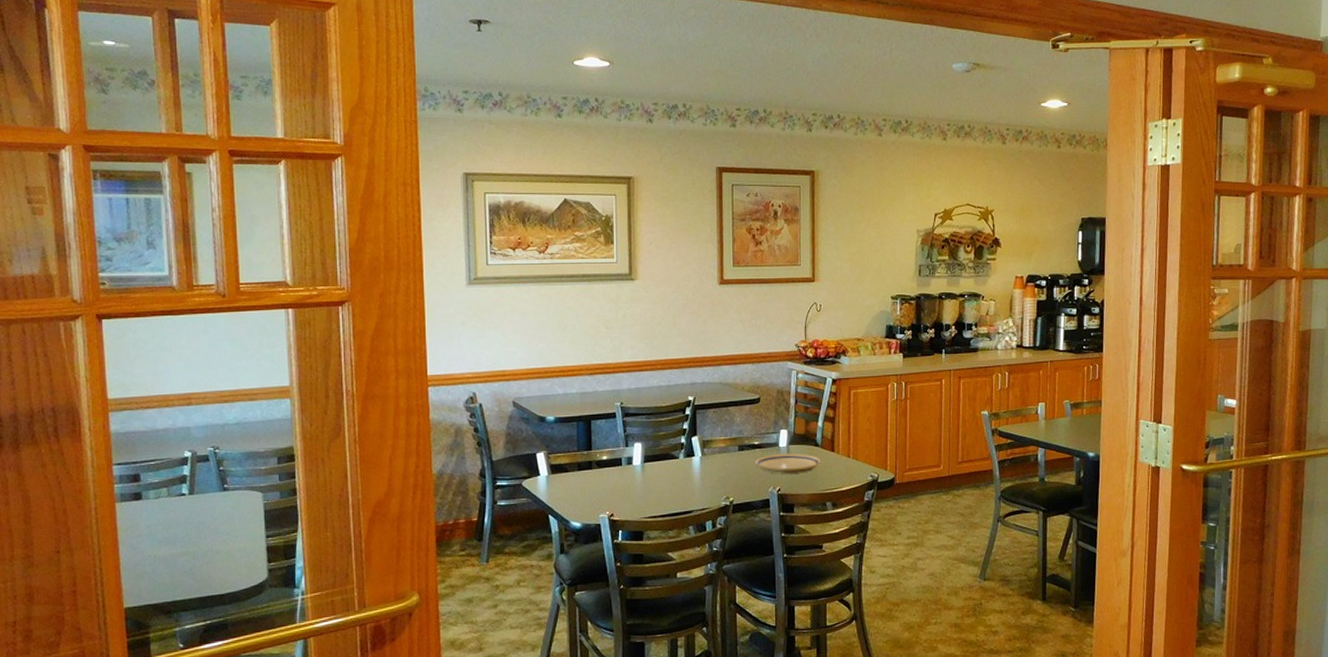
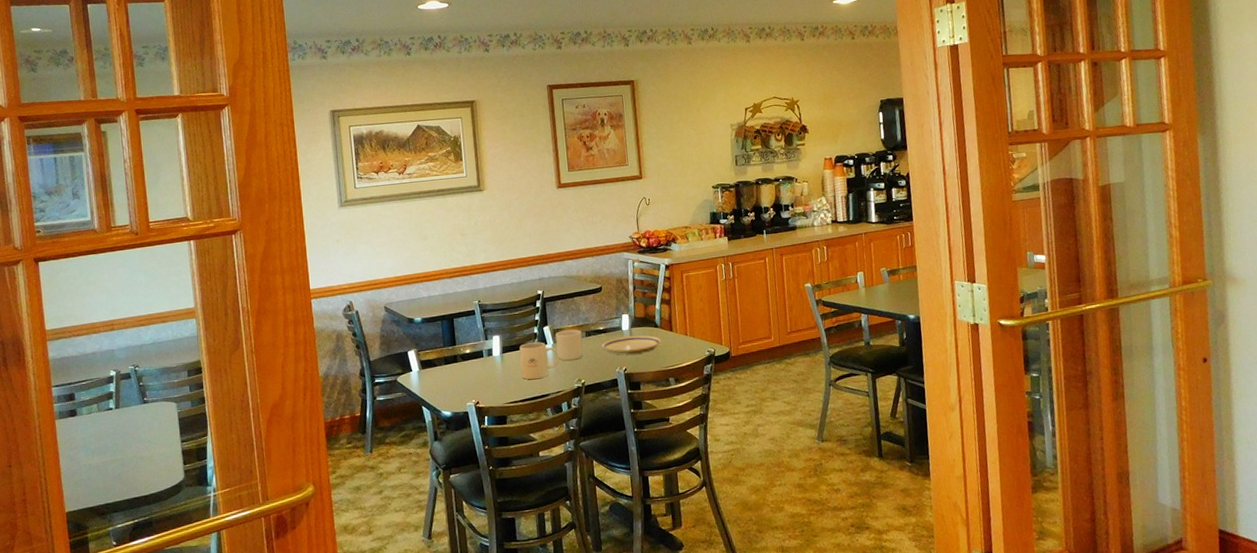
mug: none [662,453,707,494] -> present [519,342,560,380]
mug: none [704,442,734,477] -> present [555,329,583,362]

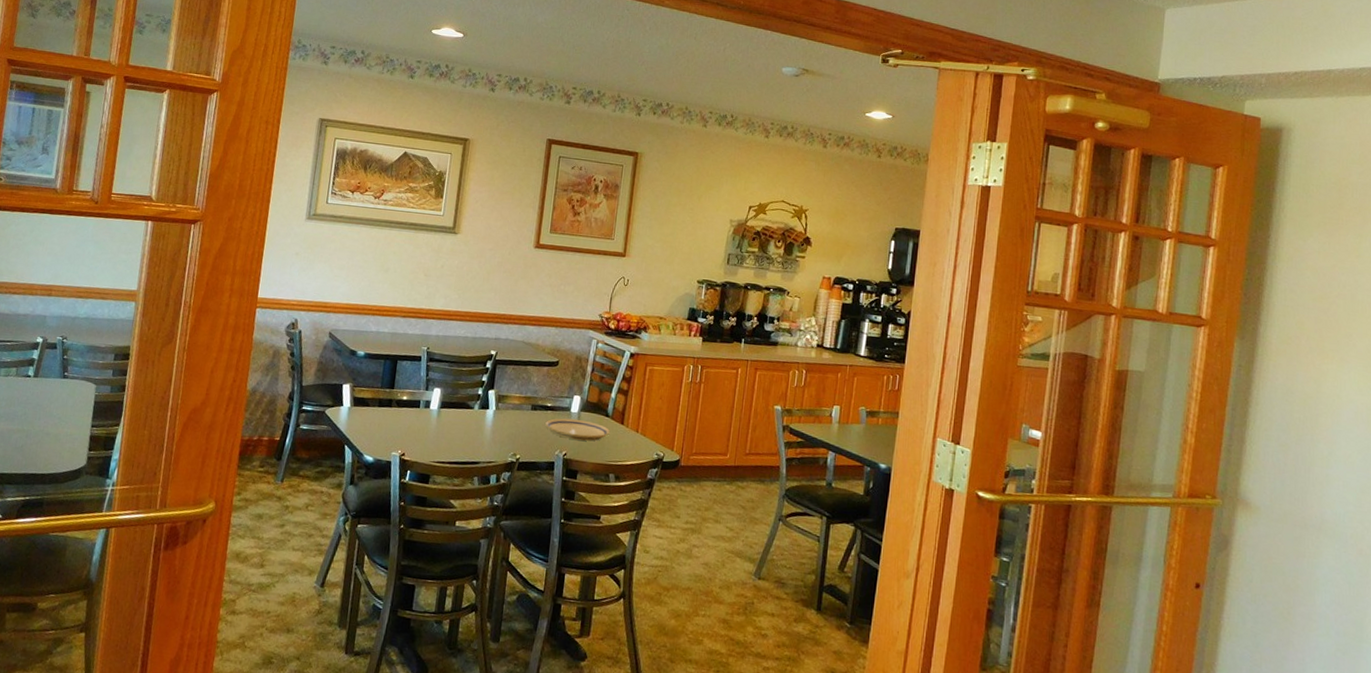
mug: present [519,342,560,380] -> none [455,403,499,444]
mug: present [555,329,583,362] -> none [497,398,527,433]

